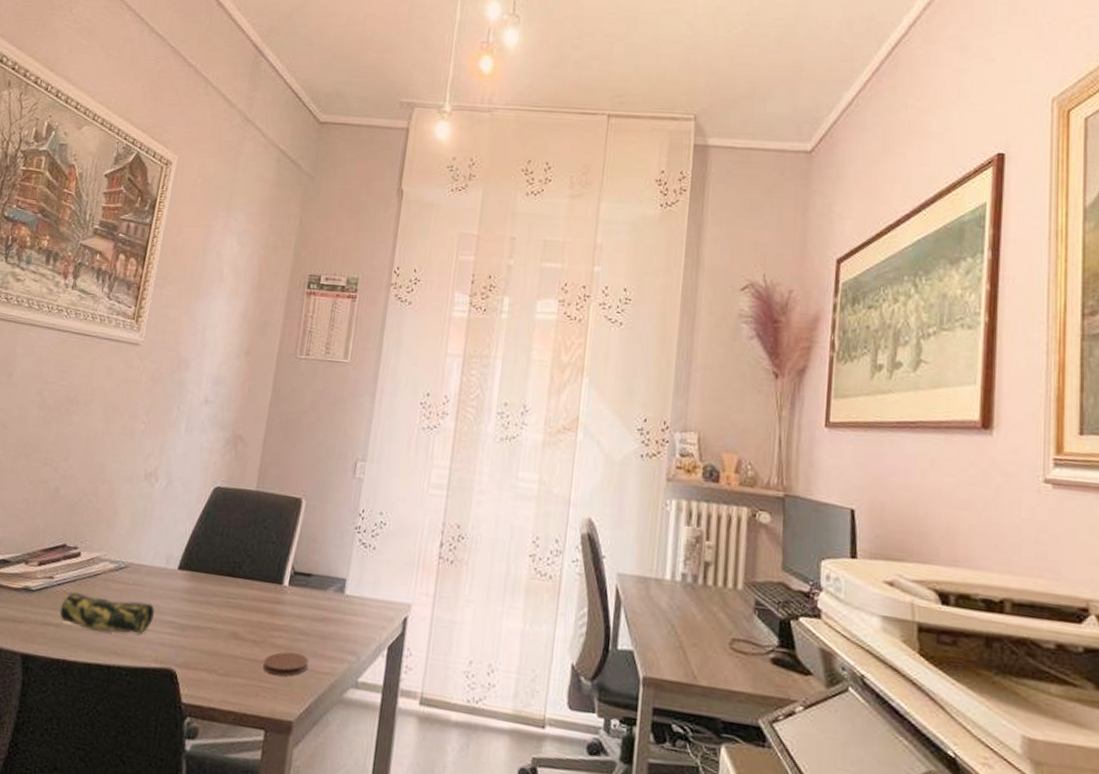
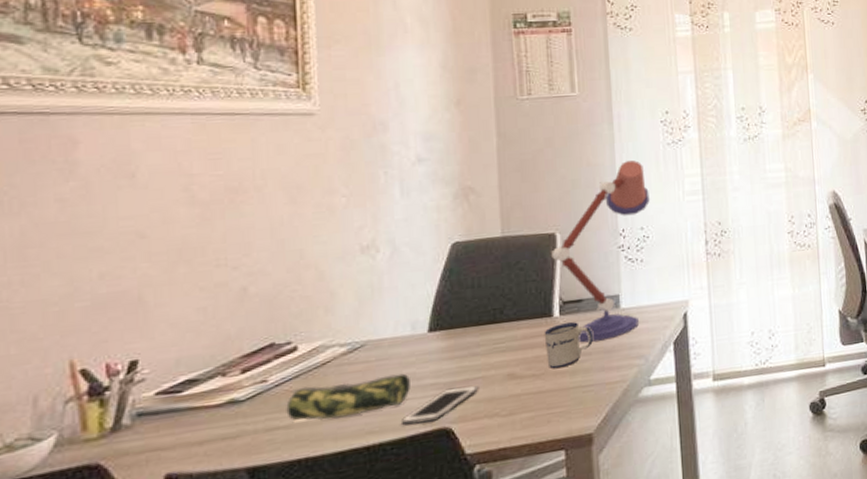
cell phone: none [138,630,206,660] -> present [400,386,479,426]
coaster: present [262,651,309,677] -> none [548,372,597,400]
mug: none [268,594,314,642] -> present [544,321,593,369]
desk lamp: none [293,438,396,625] -> present [550,160,650,343]

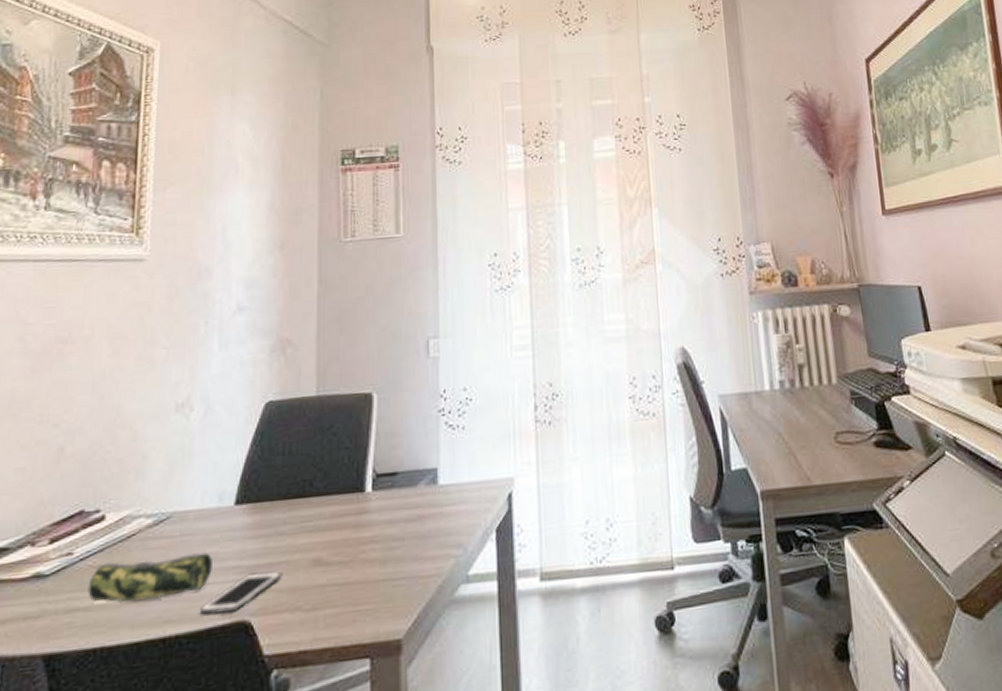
mug: present [544,321,593,369] -> none [354,498,406,556]
desk lamp: present [550,160,650,343] -> none [365,310,474,525]

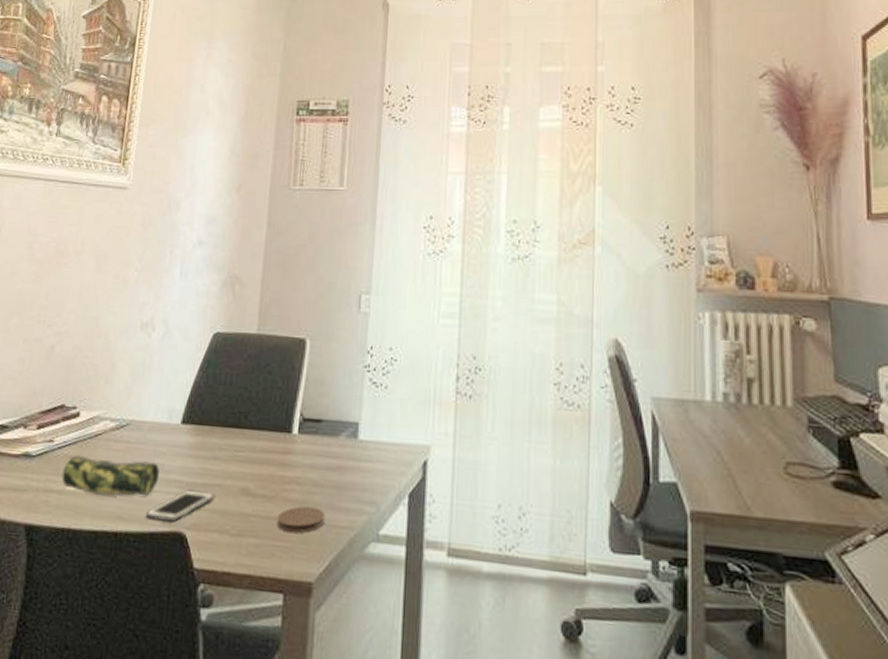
coaster: none [356,562,409,595] -> present [276,506,325,534]

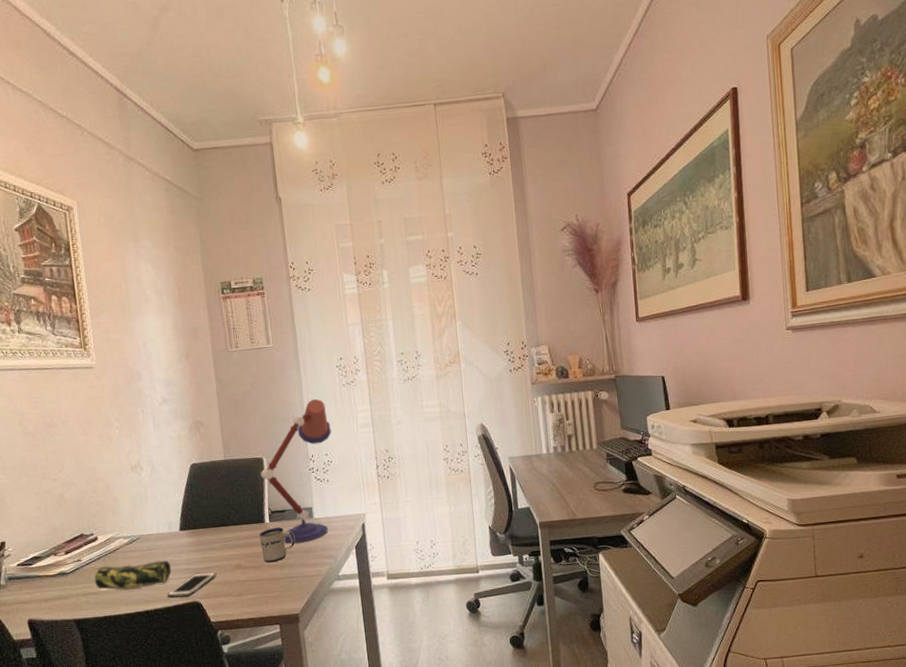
coaster: present [276,506,325,534] -> none [265,567,299,587]
mug: none [280,442,327,495] -> present [259,527,295,563]
desk lamp: none [298,268,403,474] -> present [259,399,331,544]

